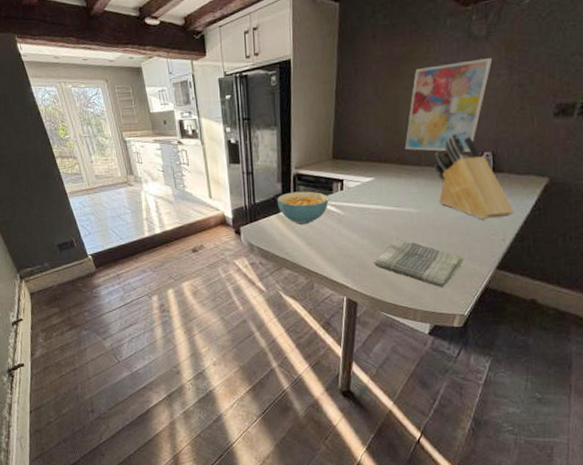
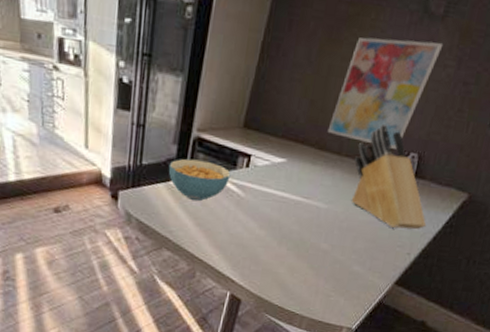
dish towel: present [374,239,464,287] -> none [267,235,365,296]

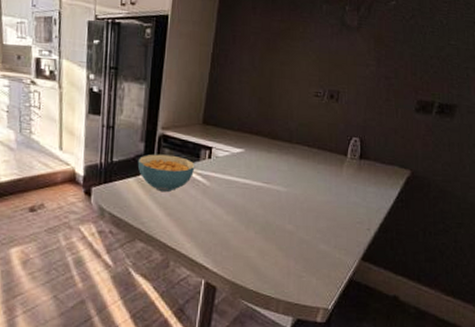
wall art: present [327,37,444,149] -> none [277,46,363,135]
knife block: present [352,124,427,230] -> none [304,115,380,206]

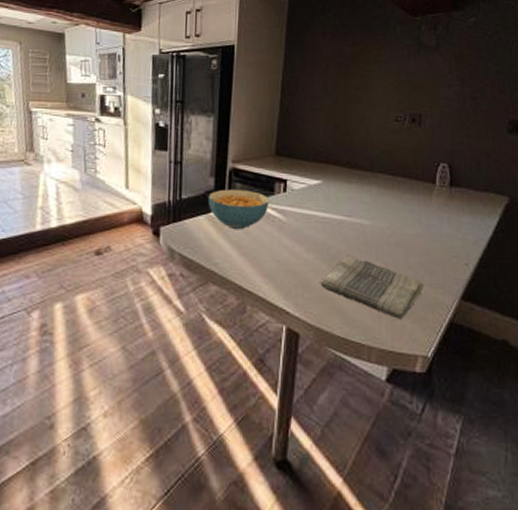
dish towel: none [237,218,330,276] -> present [320,255,425,319]

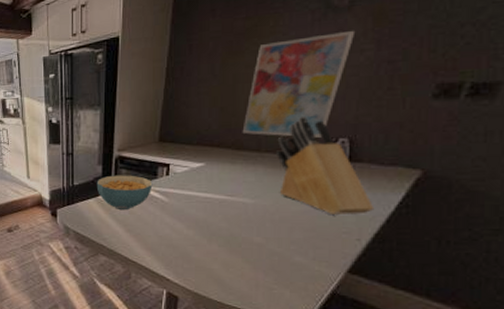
dish towel: present [320,255,425,319] -> none [199,231,307,288]
wall art: none [355,67,444,161] -> present [242,30,356,138]
knife block: none [387,140,477,238] -> present [275,117,375,214]

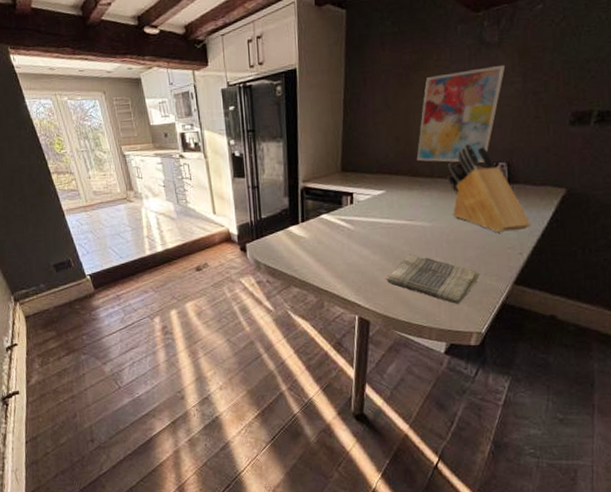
cereal bowl: present [96,175,153,211] -> none [284,205,339,241]
dish towel: none [199,231,307,288] -> present [386,254,480,304]

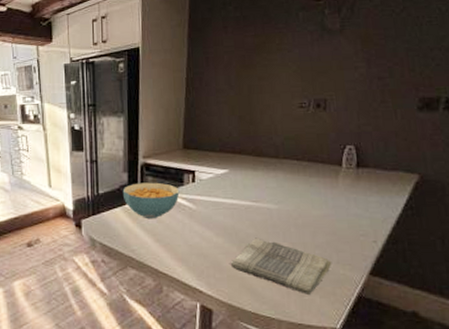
cereal bowl: none [284,205,339,241] -> present [122,182,180,219]
wall art: present [416,64,506,163] -> none [260,50,349,145]
knife block: present [446,144,532,232] -> none [292,126,385,218]

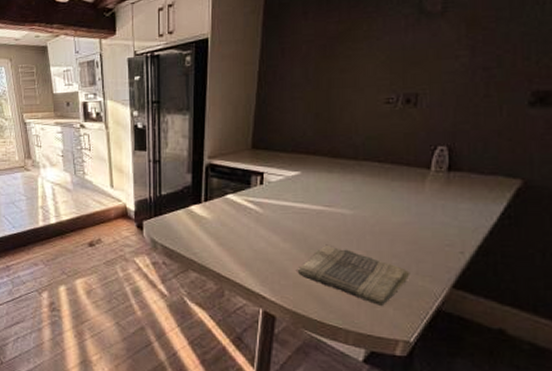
cereal bowl: present [122,182,180,219] -> none [186,184,246,222]

